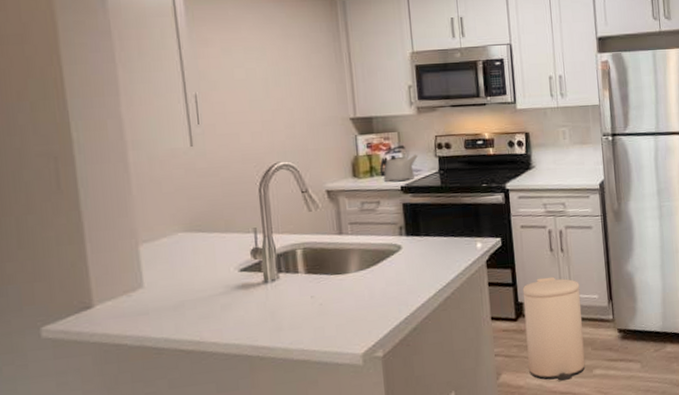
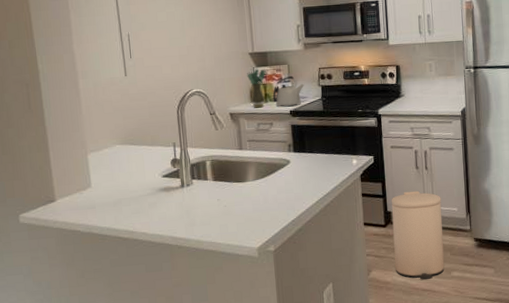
vase: none [347,135,372,184] -> present [247,67,266,108]

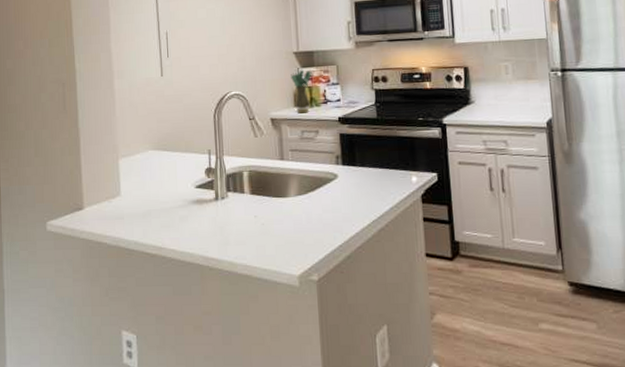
kettle: present [272,75,304,107] -> none [319,77,355,112]
pedal bin: present [391,190,444,280] -> none [459,217,530,330]

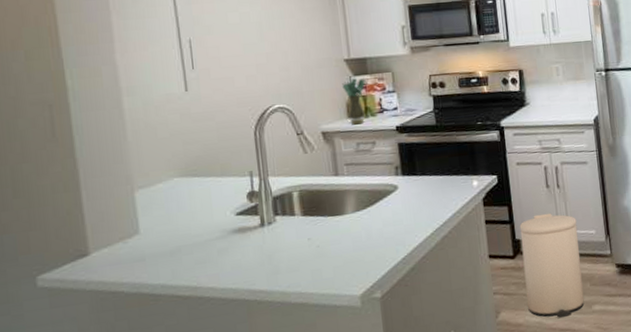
pedal bin: none [459,217,530,330] -> present [519,213,584,318]

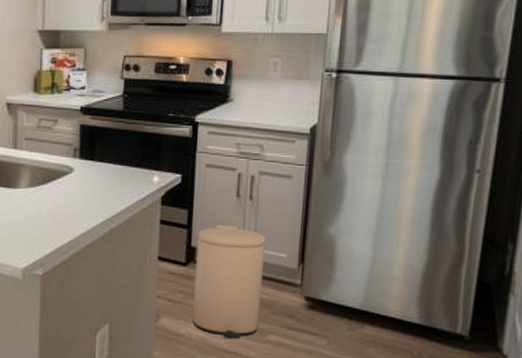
vase: present [342,76,366,125] -> none [32,49,57,100]

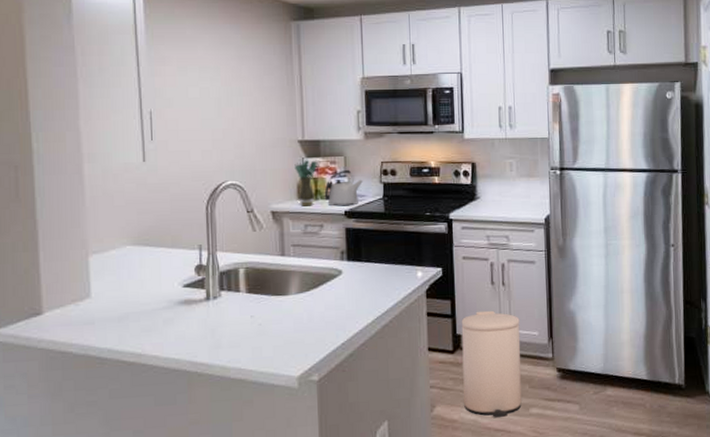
vase: none [32,49,57,100] -> present [294,157,318,207]
kettle: none [61,62,102,101] -> present [324,169,363,206]

